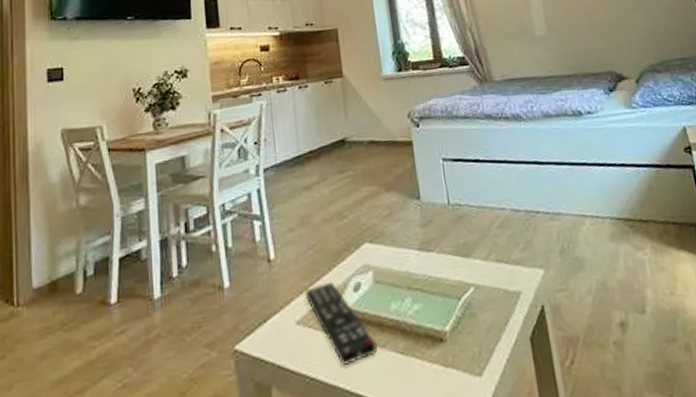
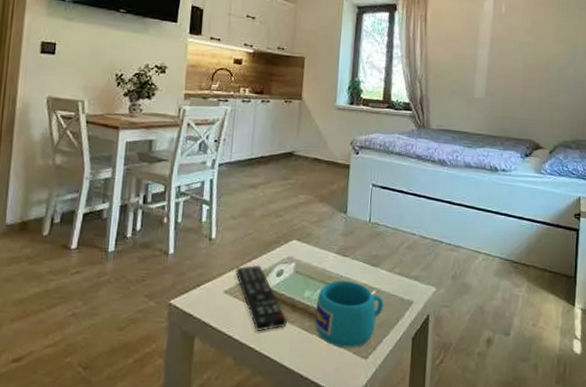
cup: none [407,280,488,367] -> present [314,280,384,348]

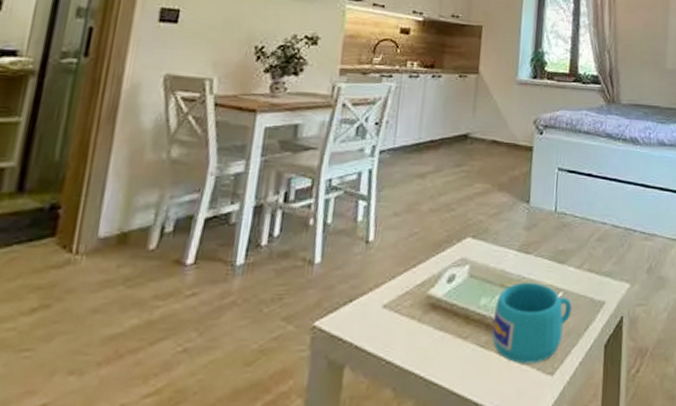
remote control: present [234,264,288,331] -> none [396,270,460,352]

